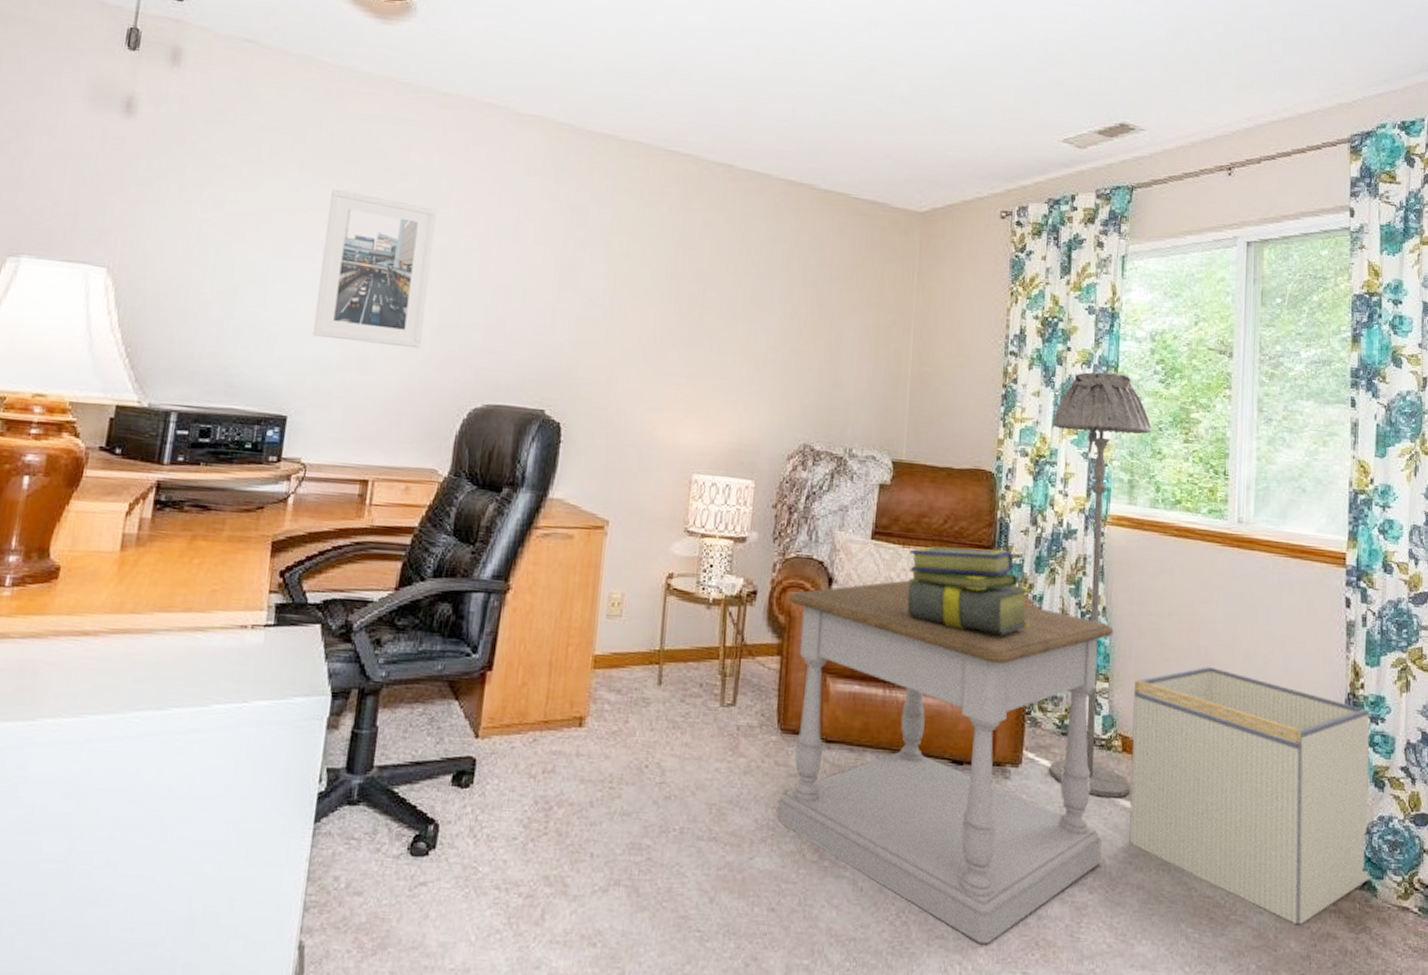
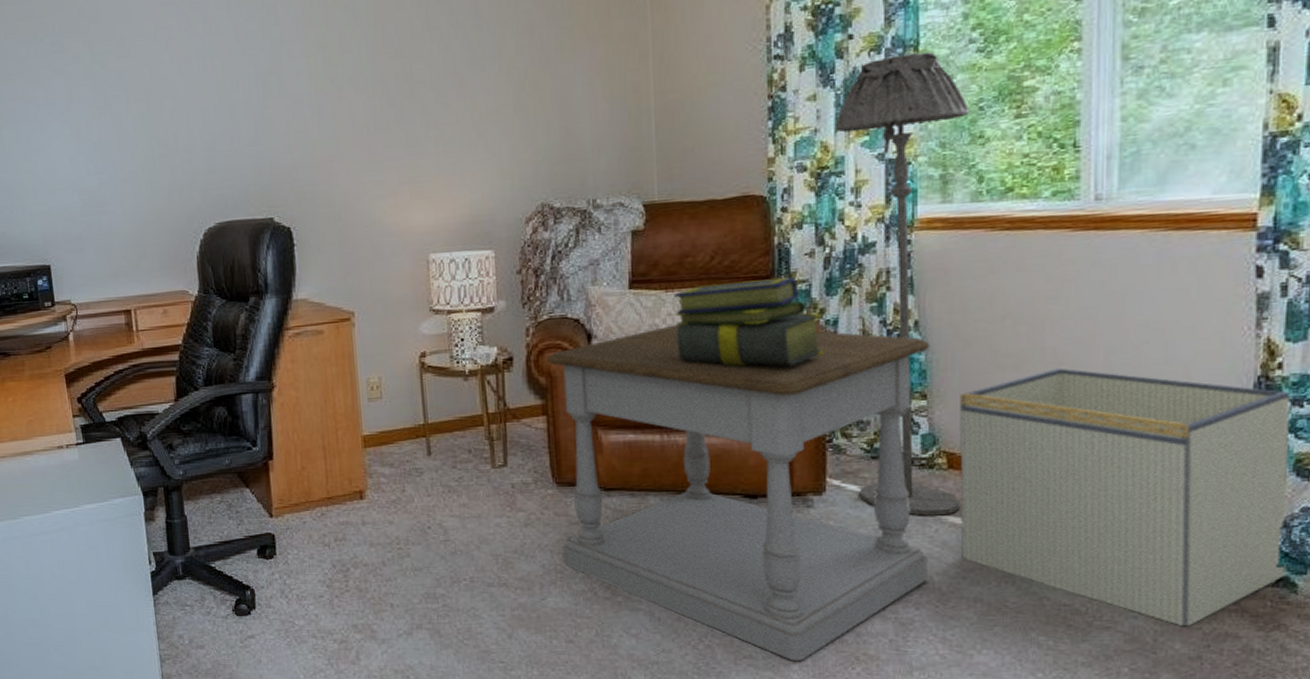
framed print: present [312,188,437,349] -> none [36,43,149,189]

